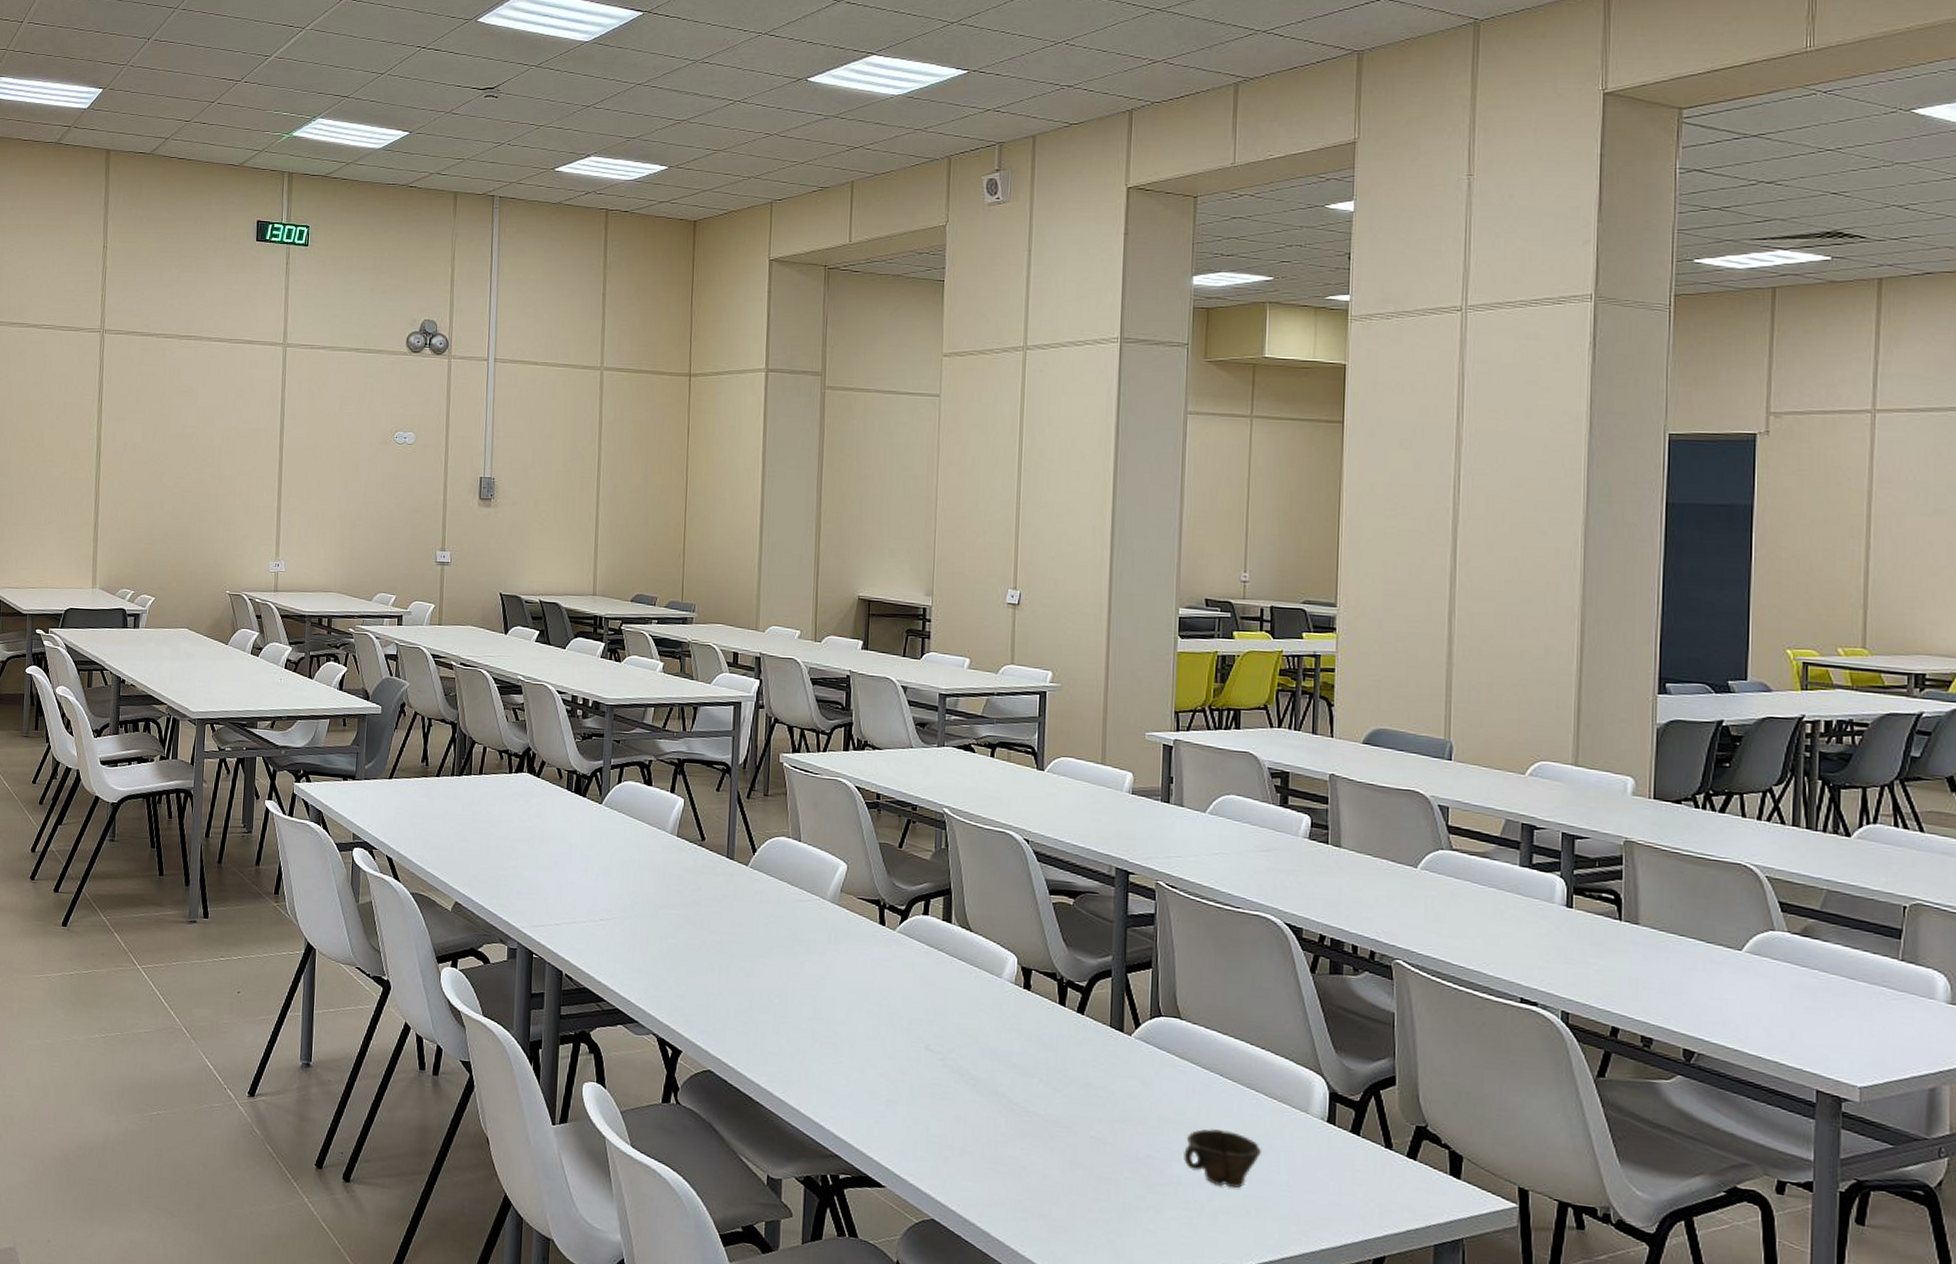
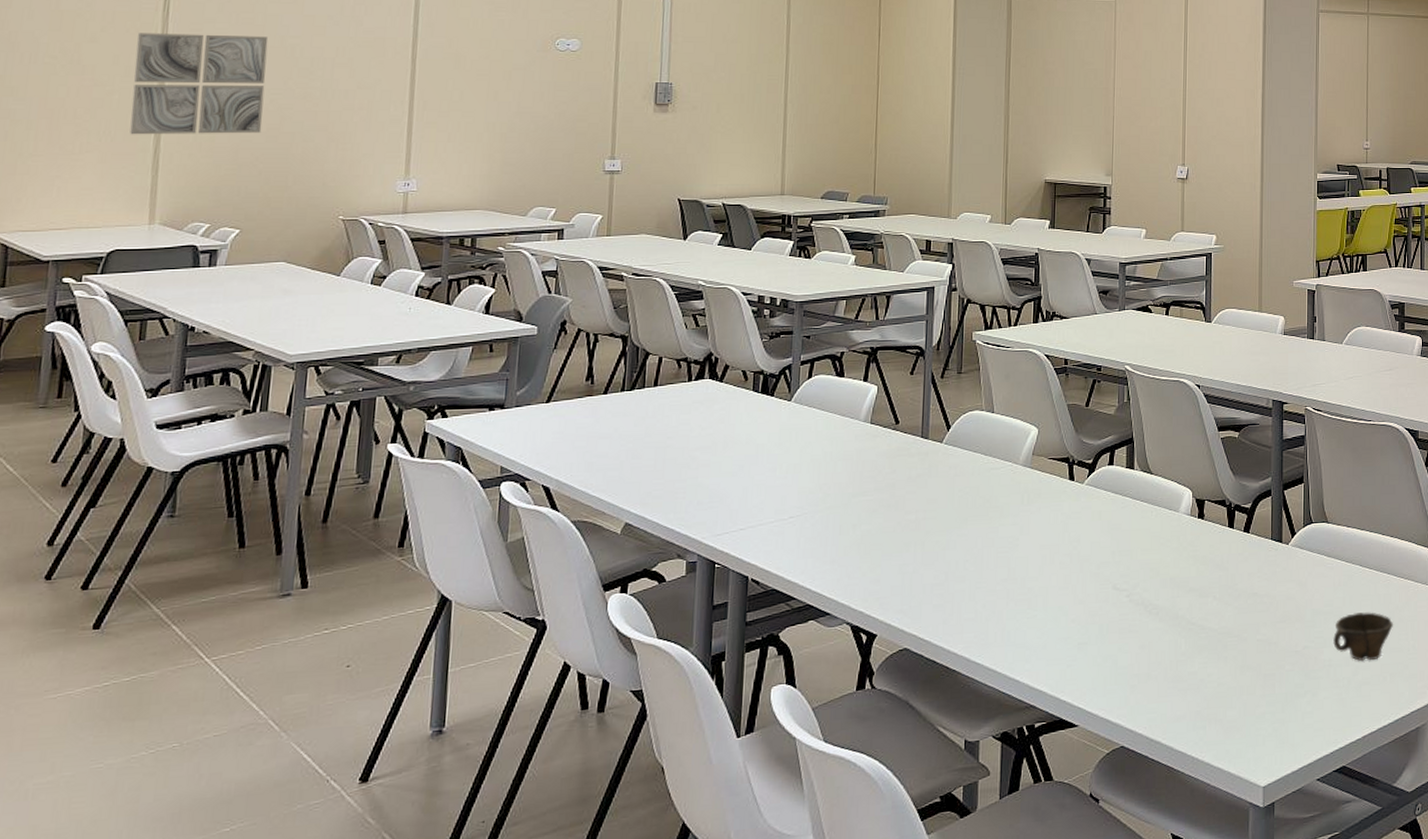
wall art: none [77,421,173,513] -> present [129,33,269,135]

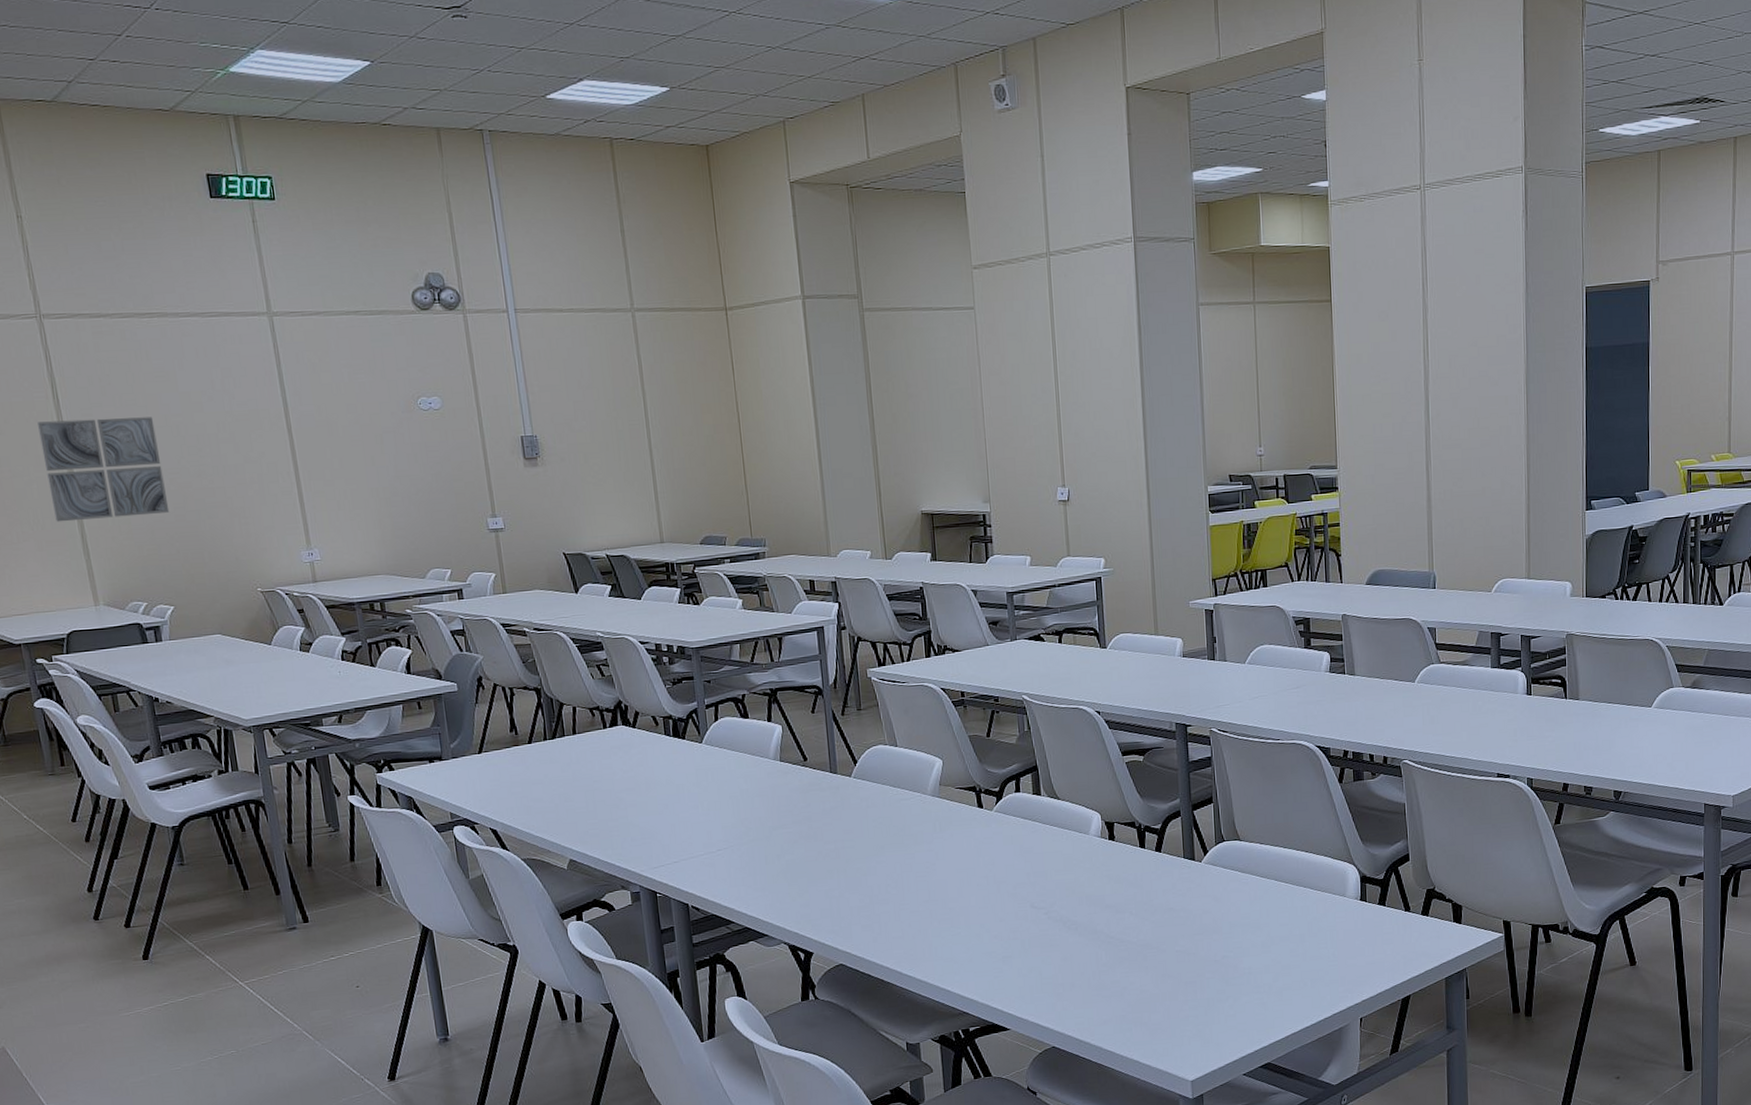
cup: present [1333,612,1394,662] -> none [1252,923,1313,969]

